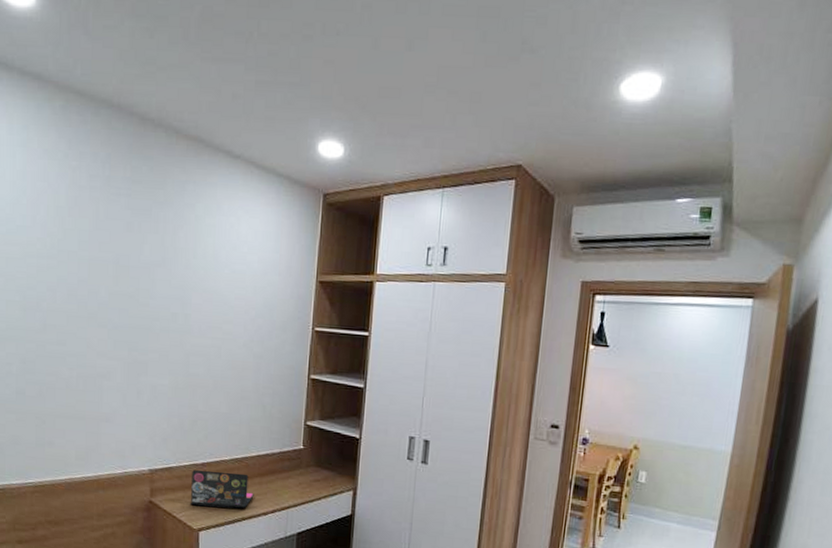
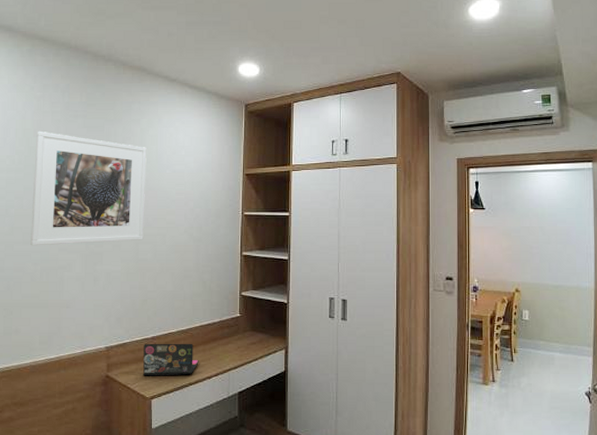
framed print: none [65,209,202,351] -> present [30,131,147,246]

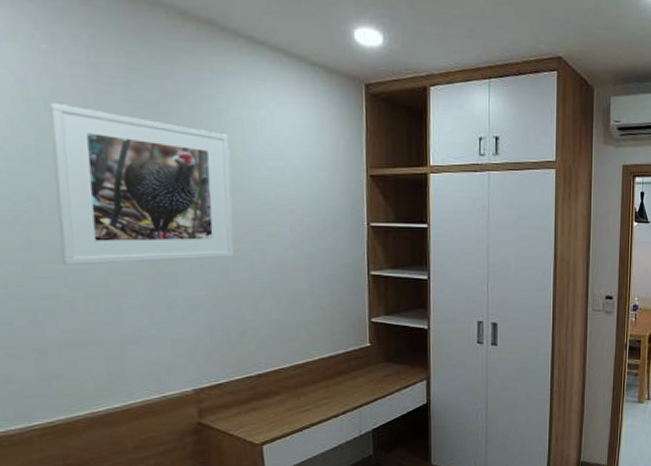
laptop: present [142,343,199,376] -> none [246,379,321,420]

